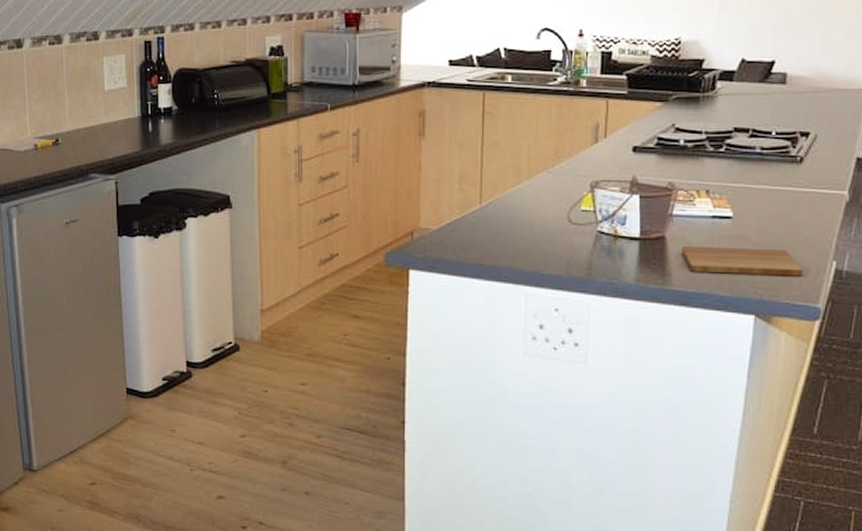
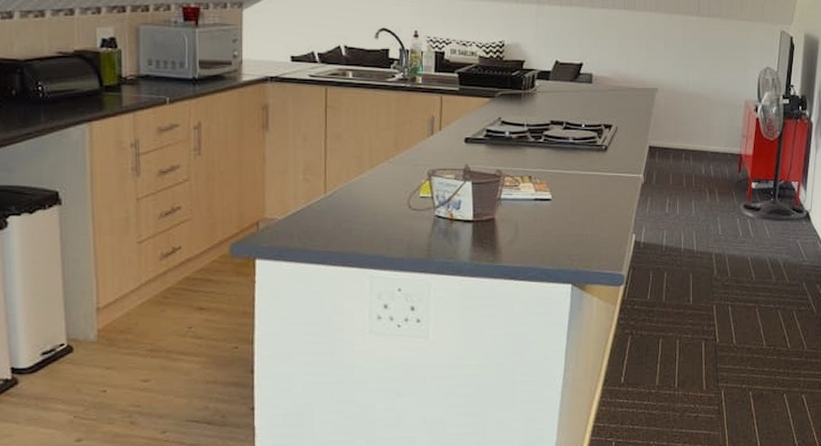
cutting board: present [682,245,802,276] -> none [509,225,609,249]

